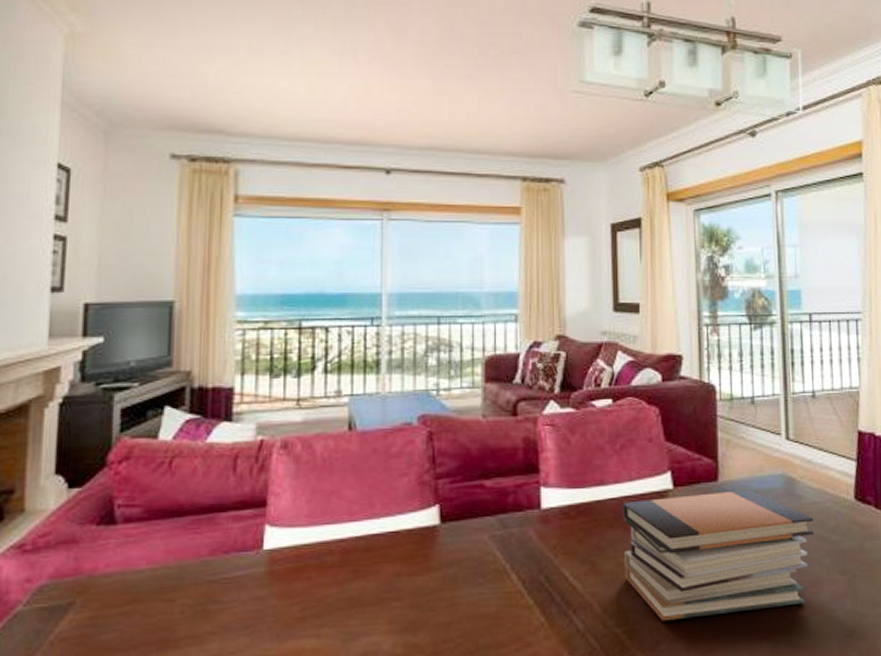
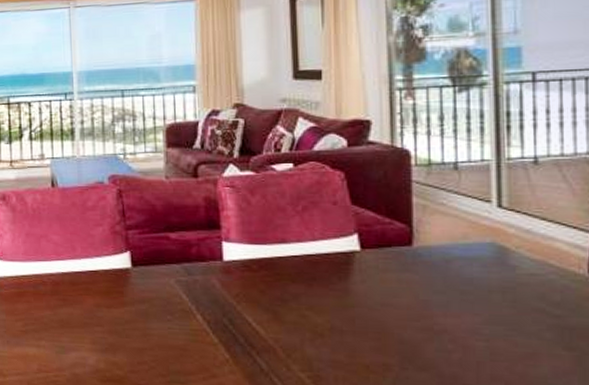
book stack: present [622,490,815,621] -> none [305,256,533,375]

